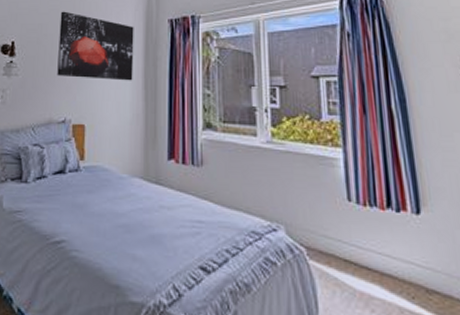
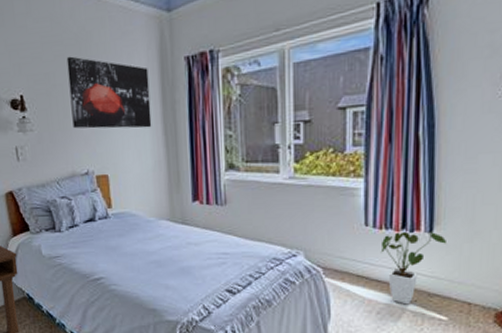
house plant: none [366,210,436,302] -> present [380,231,446,305]

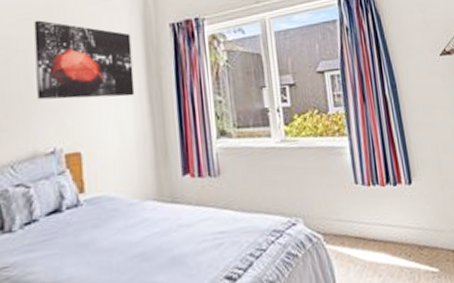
house plant: present [380,231,446,305] -> none [371,182,424,262]

